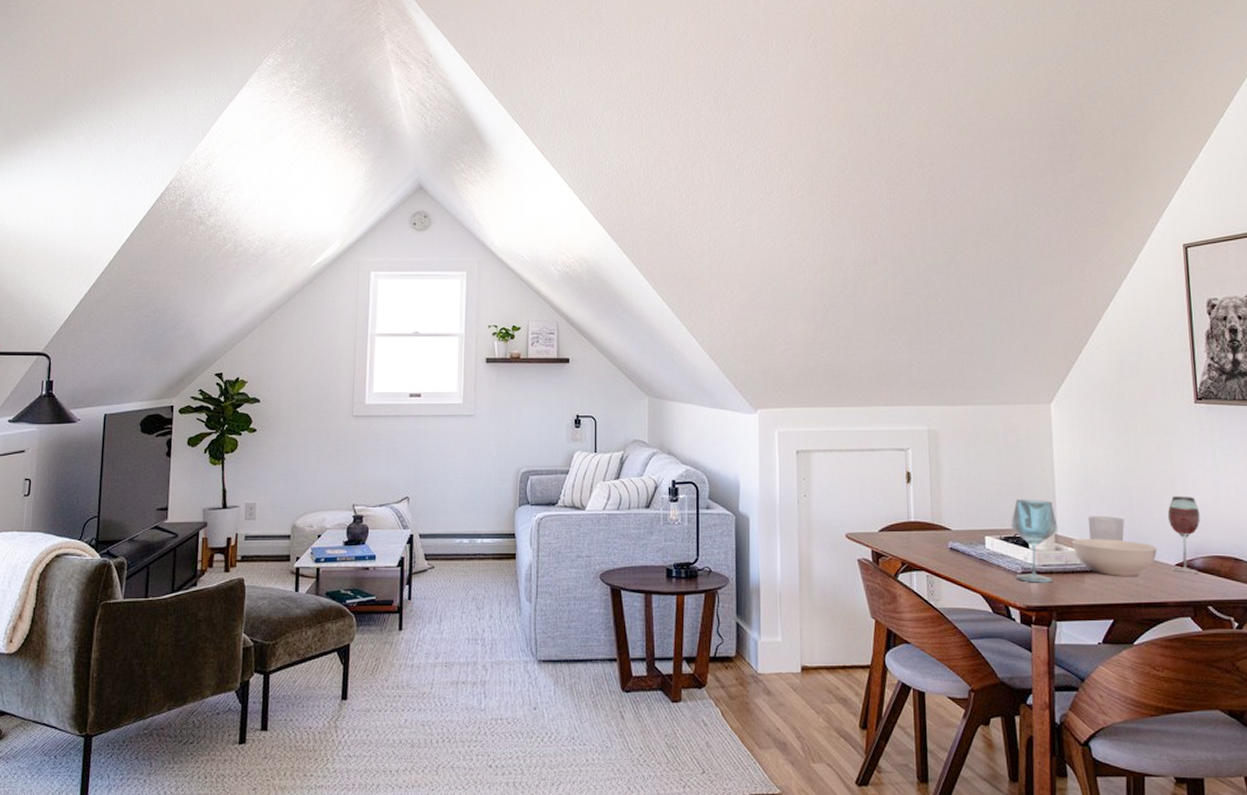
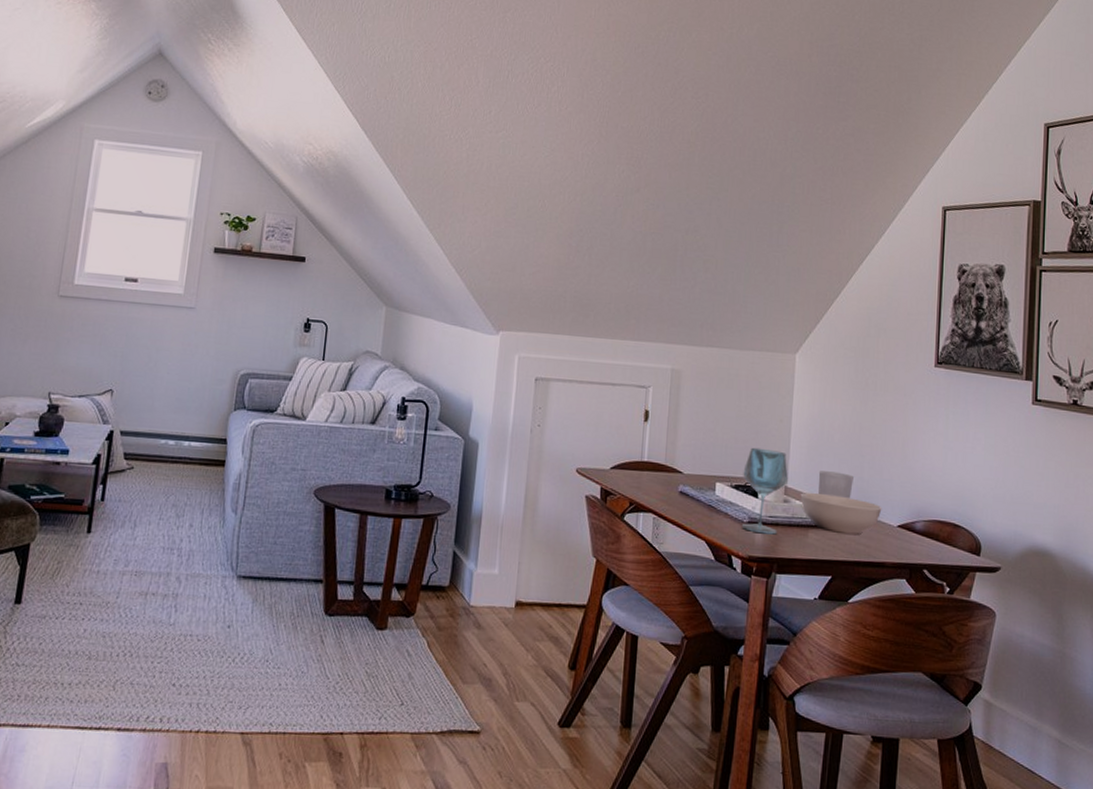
wineglass: present [1167,496,1200,575] -> none [893,457,927,538]

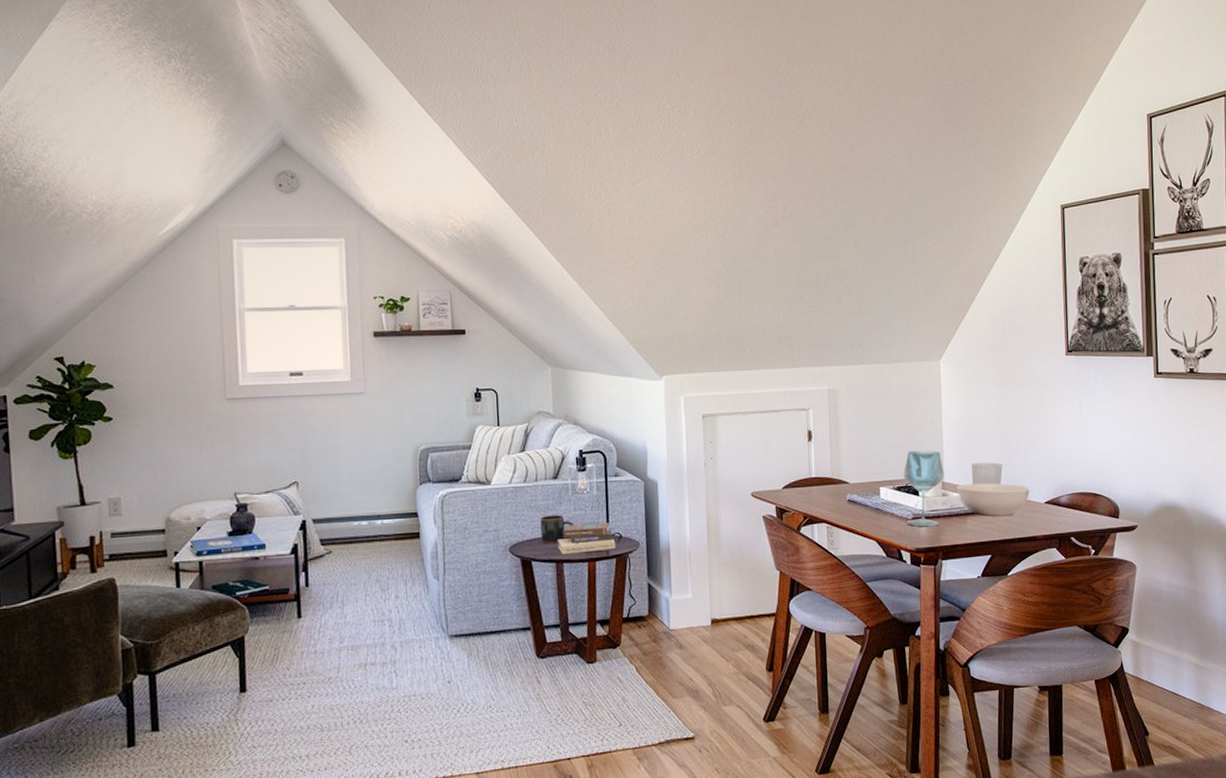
mug: none [348,461,385,493] -> present [539,514,574,544]
books: none [365,475,426,509] -> present [558,523,616,554]

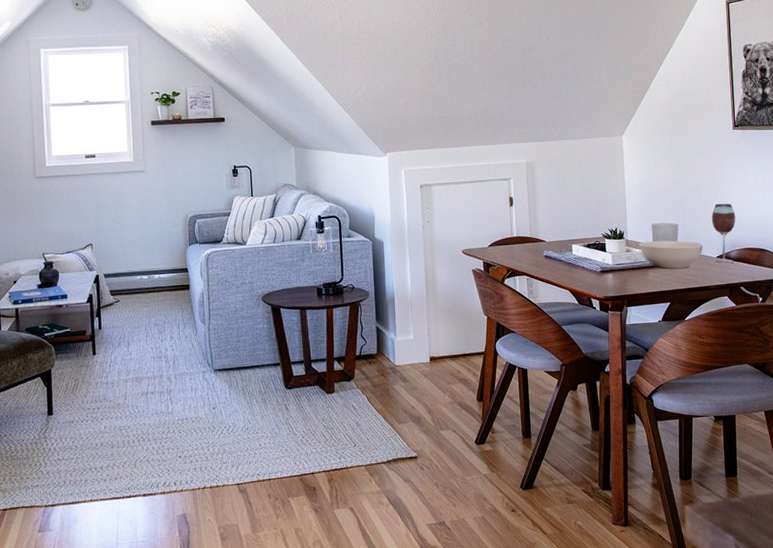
mug: present [539,514,574,544] -> none [286,269,315,294]
books: present [558,523,616,554] -> none [301,276,350,303]
wine glass: present [903,450,945,527] -> none [592,213,629,279]
wineglass: none [1039,440,1067,511] -> present [711,203,736,264]

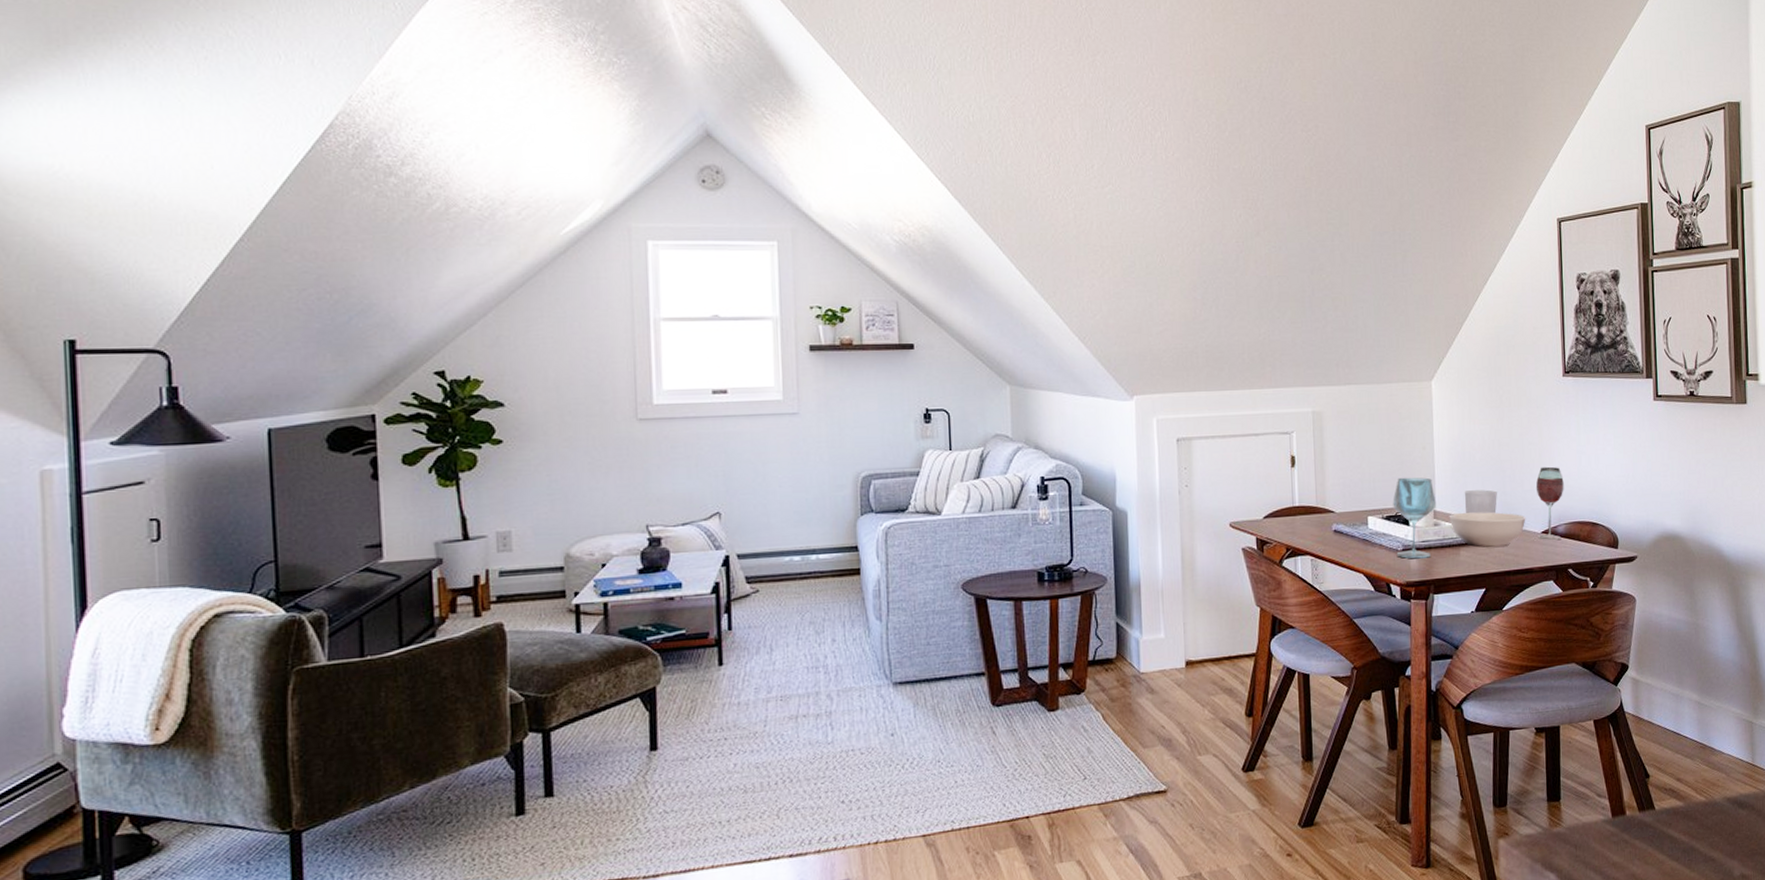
wine glass: none [592,213,629,279] -> present [1392,477,1437,559]

